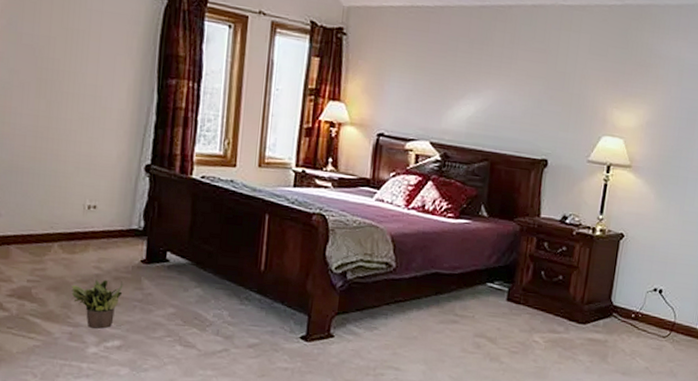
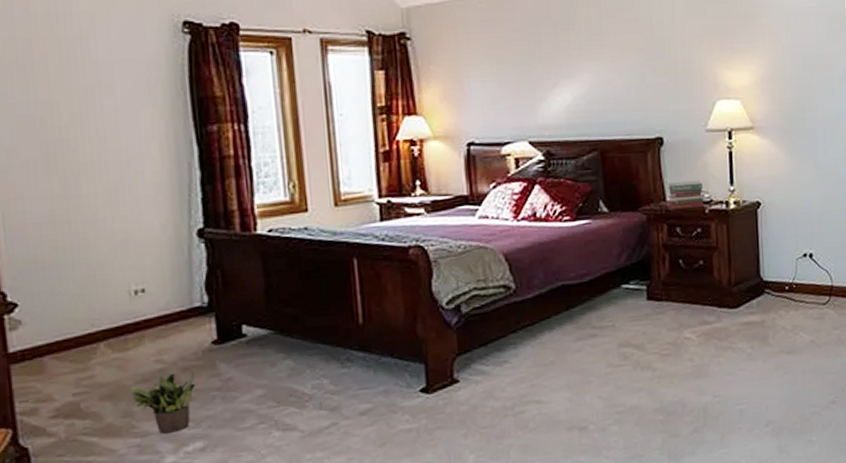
books: none [540,201,575,229] -> present [667,180,704,211]

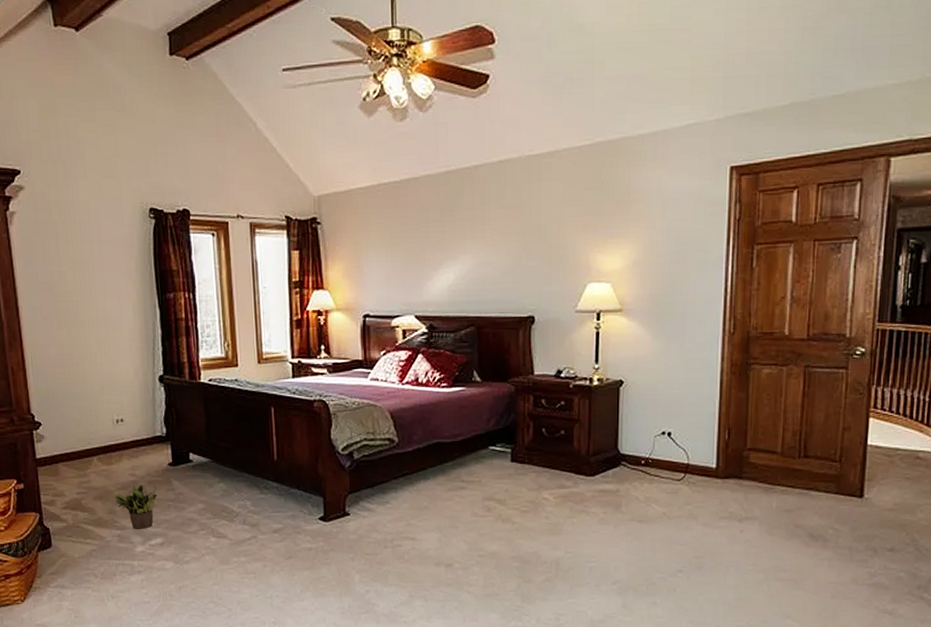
books: present [667,180,704,211] -> none [535,357,569,384]

